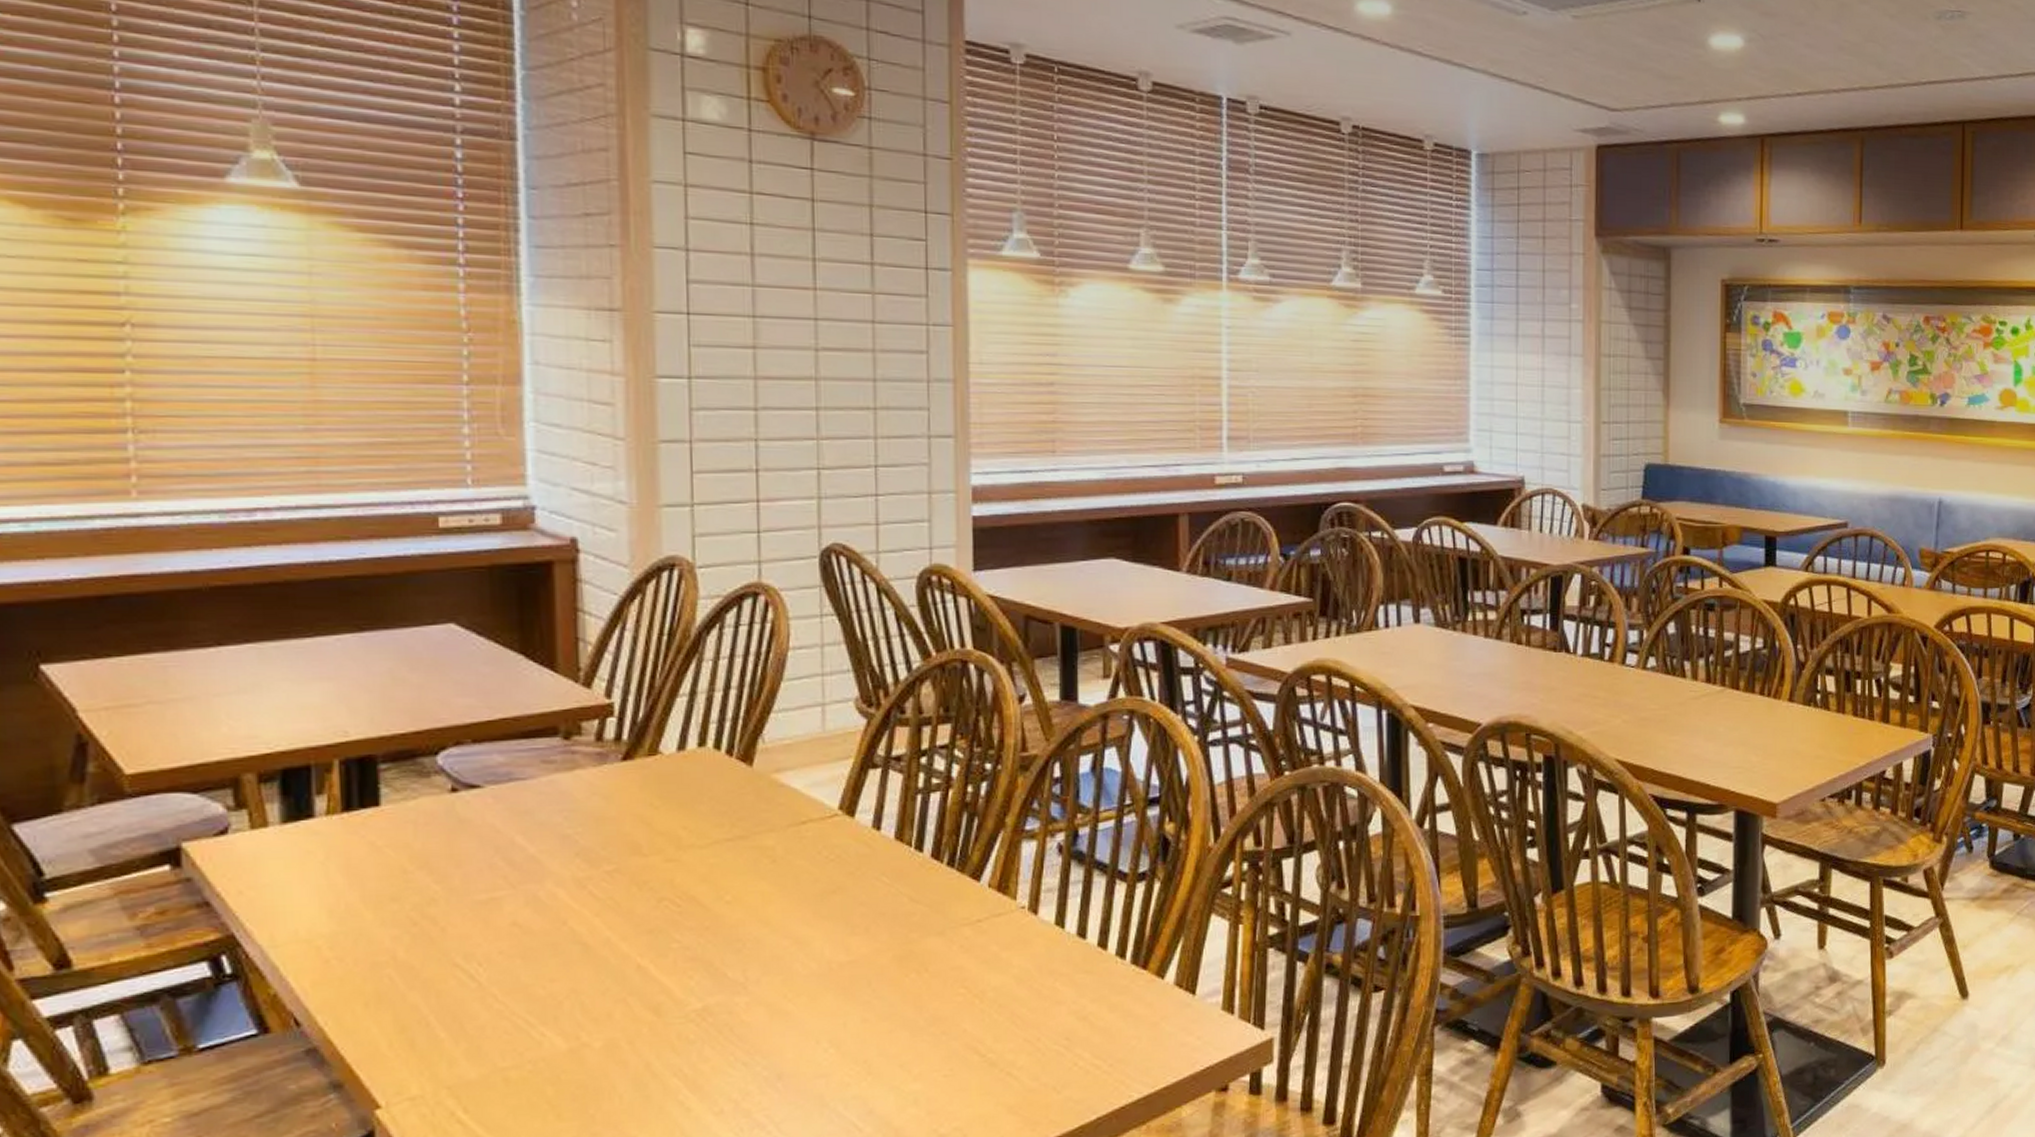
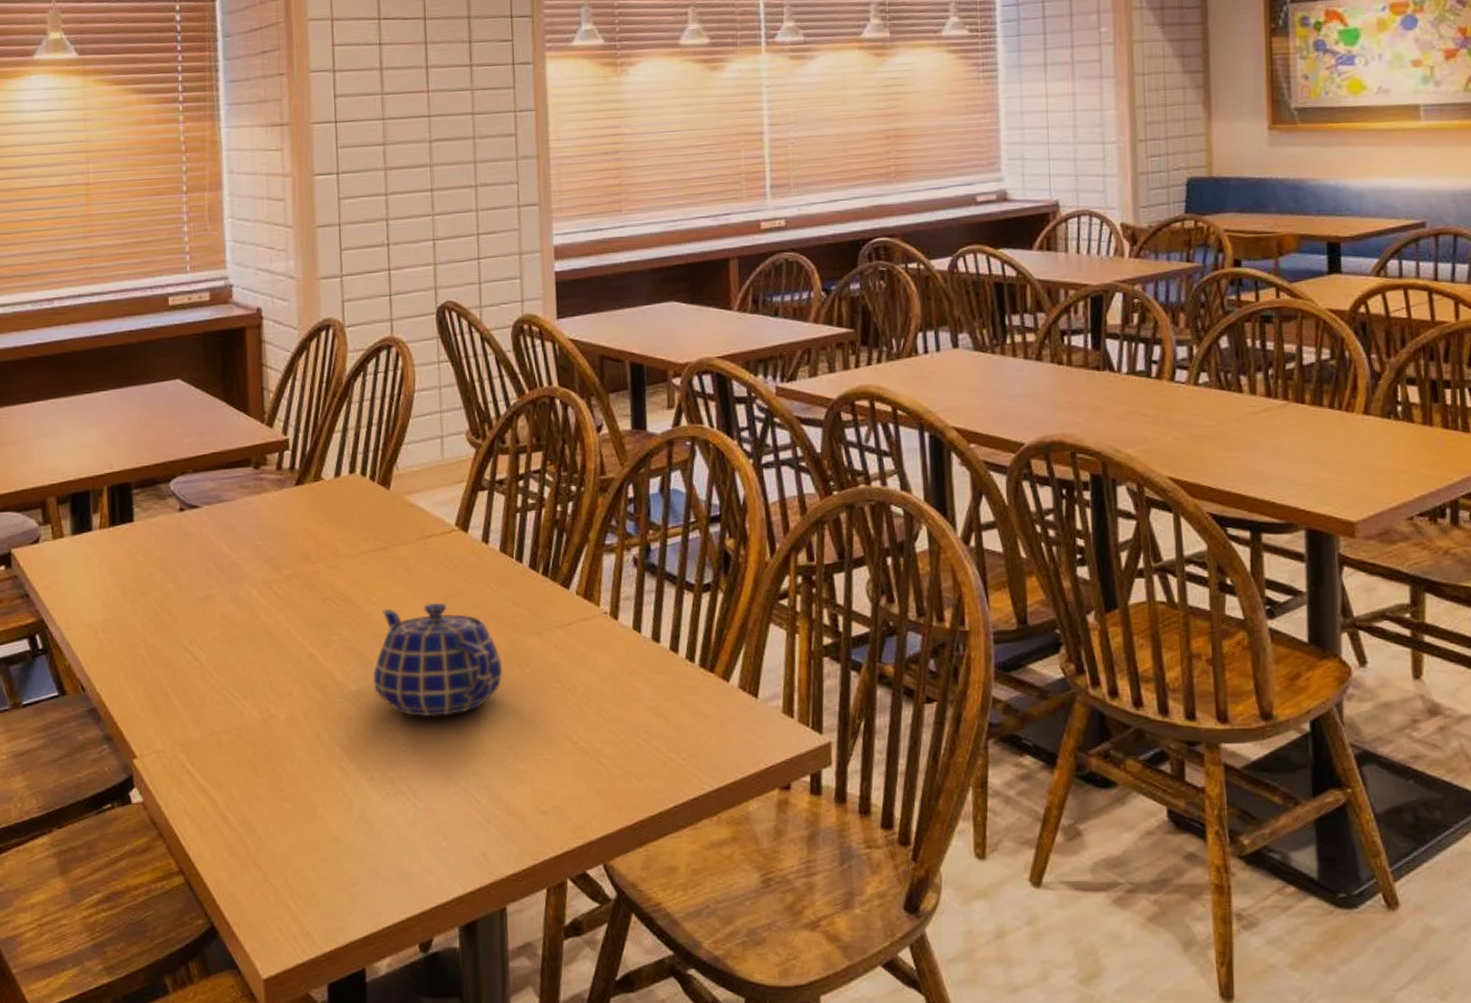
teapot: none [724,900,895,1036] -> present [372,602,503,717]

